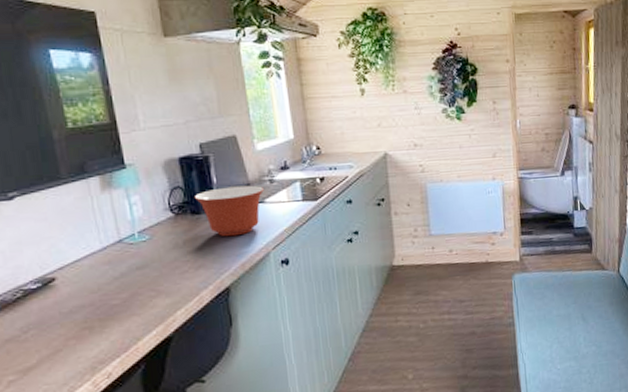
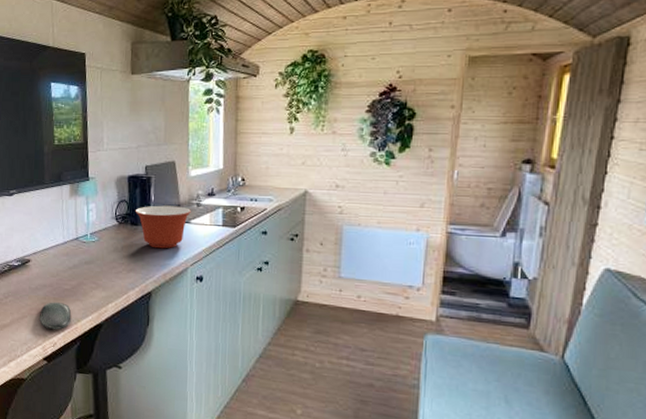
oval tray: none [81,322,129,358] -> present [39,302,72,330]

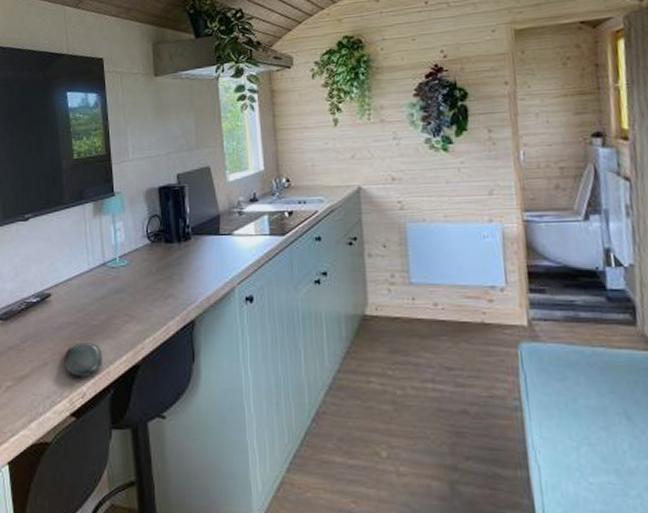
mixing bowl: present [135,205,191,249] -> none [168,216,232,268]

